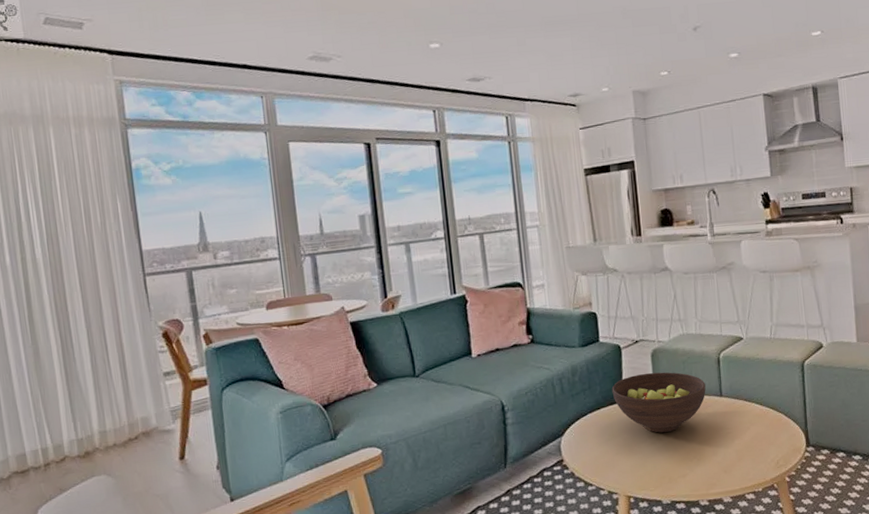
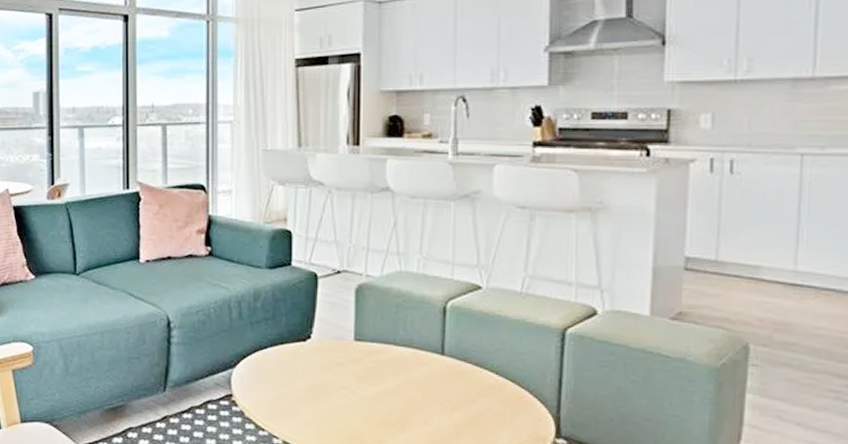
fruit bowl: present [612,372,706,433] -> none [301,311,423,386]

